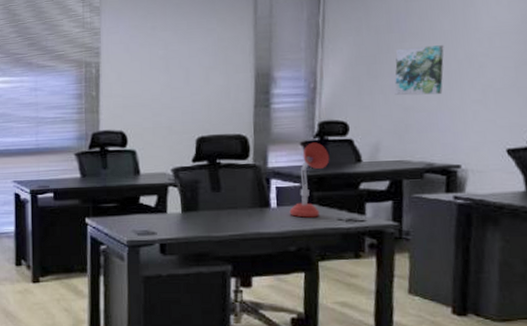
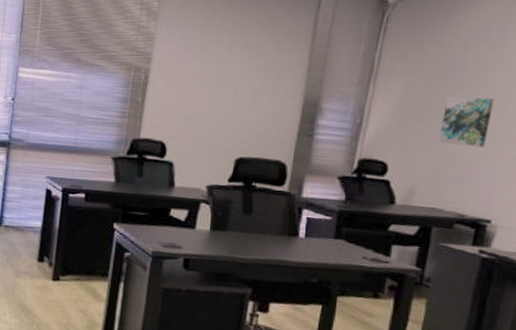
desk lamp: present [289,142,330,218] -> none [316,178,365,253]

